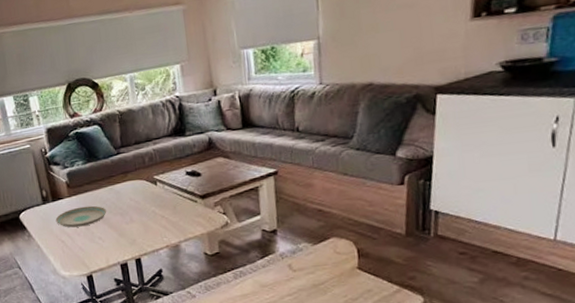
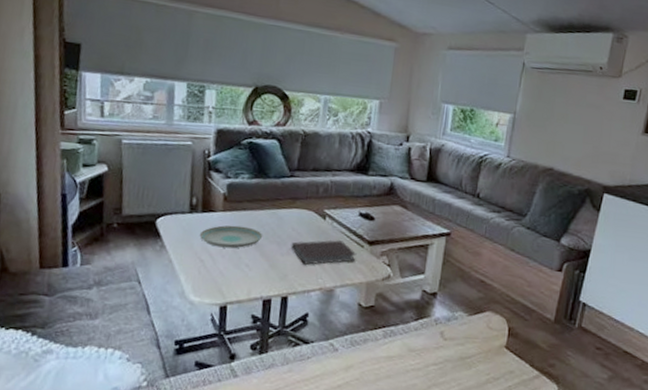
notebook: none [132,200,193,228] -> present [291,239,357,265]

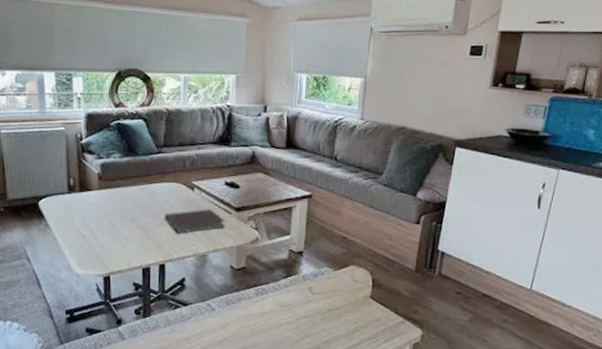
plate: present [199,225,263,249] -> none [79,202,138,223]

